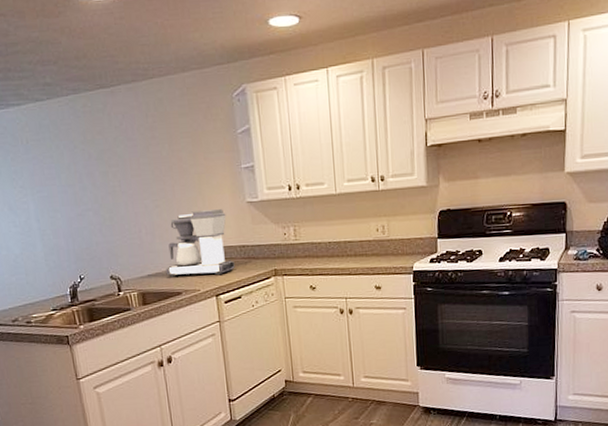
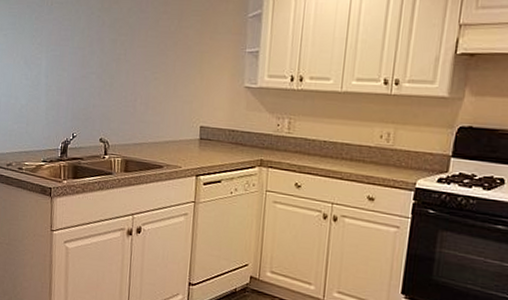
coffee maker: present [165,209,235,278] -> none [152,88,222,156]

